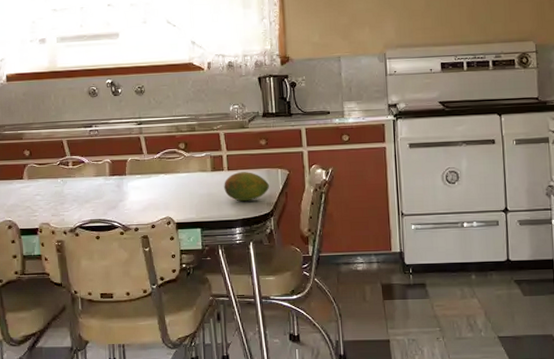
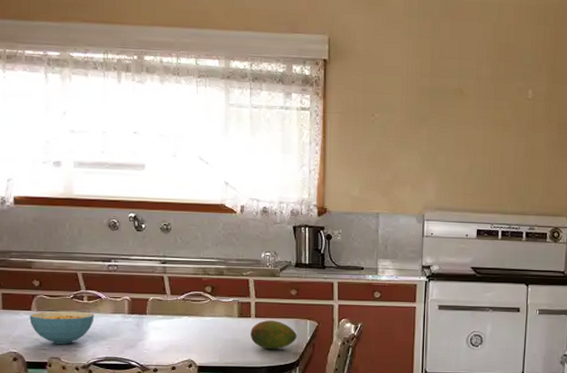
cereal bowl: none [21,176,79,210] -> present [29,310,94,344]

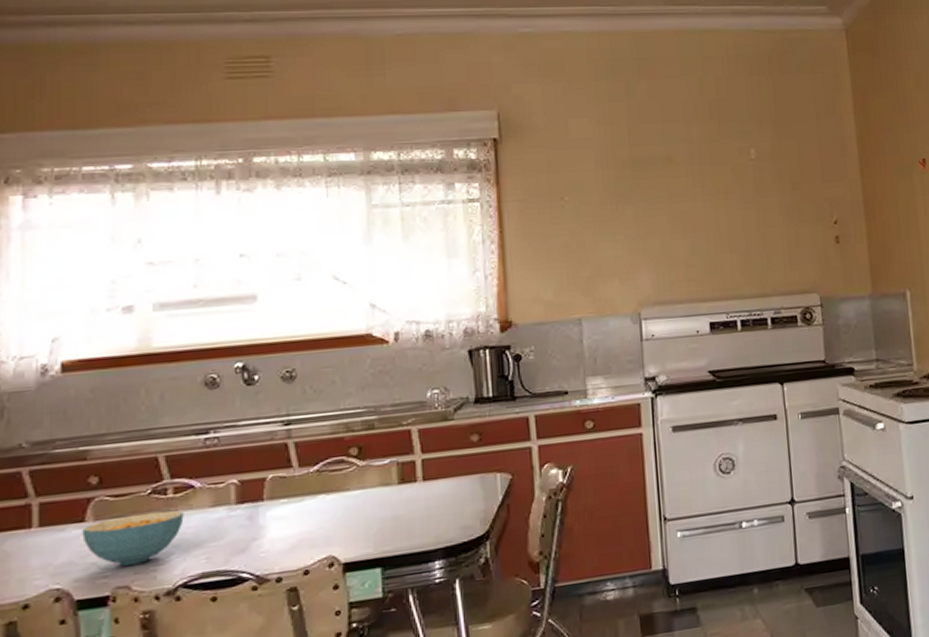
fruit: present [250,320,298,350] -> none [417,480,485,524]

